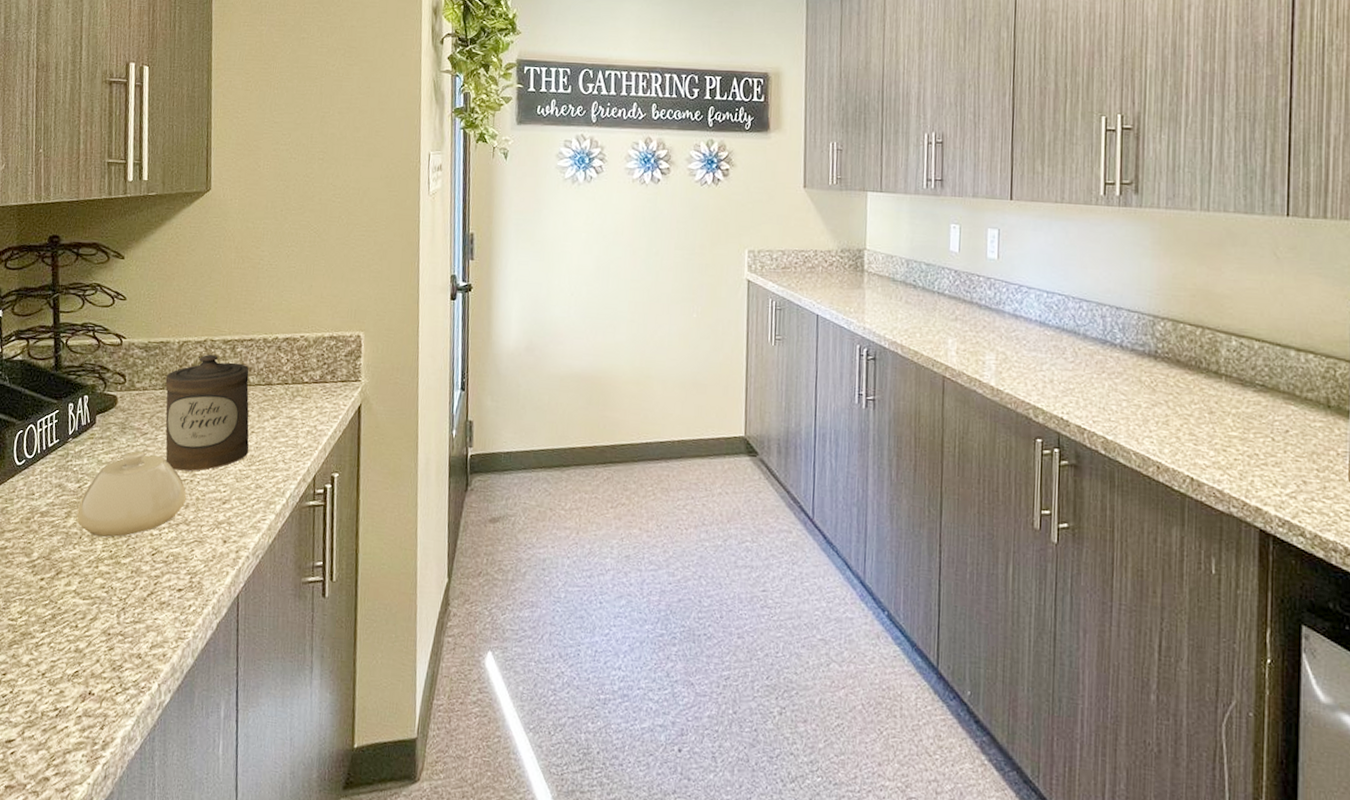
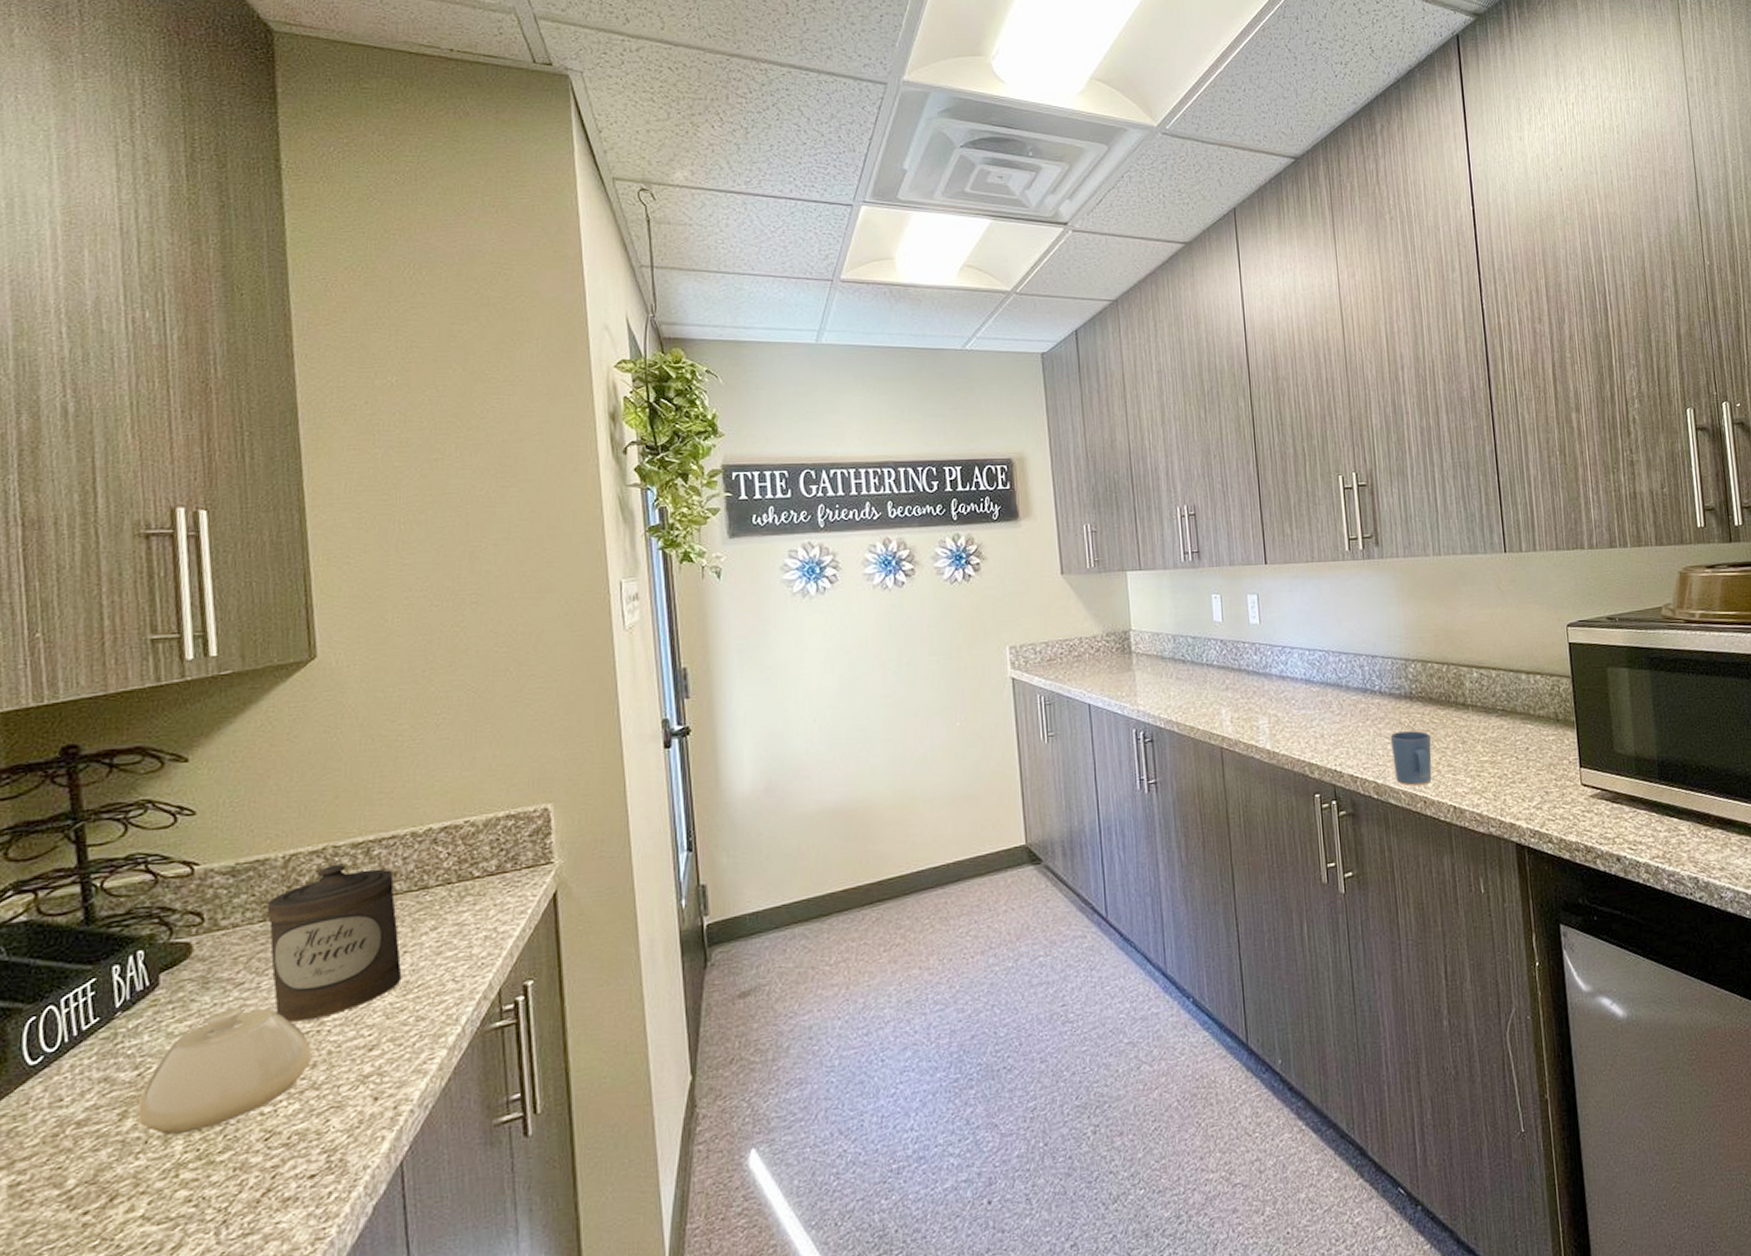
mug: none [1126,390,1174,450] -> present [1390,731,1432,786]

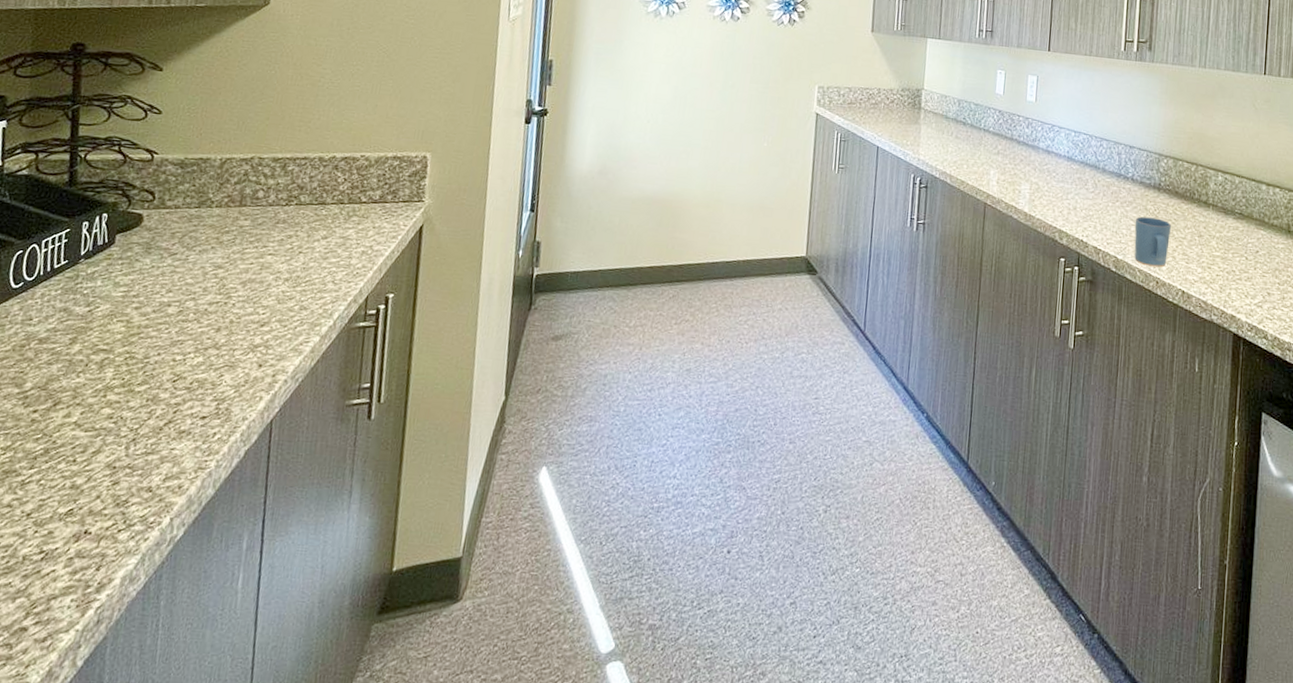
sugar bowl: present [138,1008,313,1135] -> none [83,272,219,364]
canister: present [267,863,402,1022] -> none [196,172,301,293]

